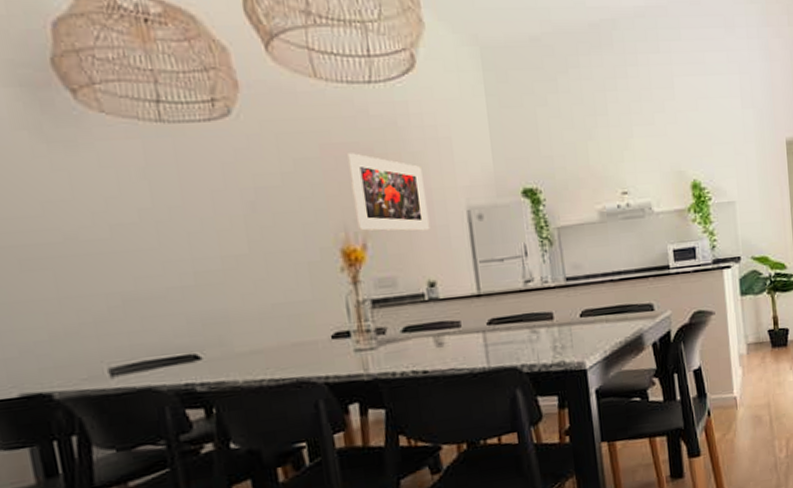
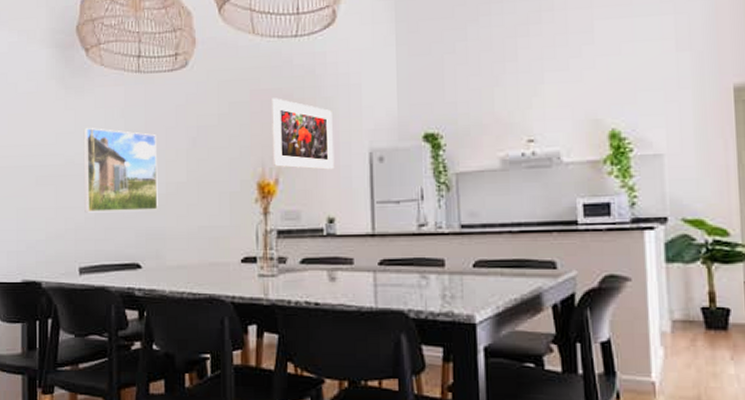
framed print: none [85,192,214,301] -> present [83,127,158,213]

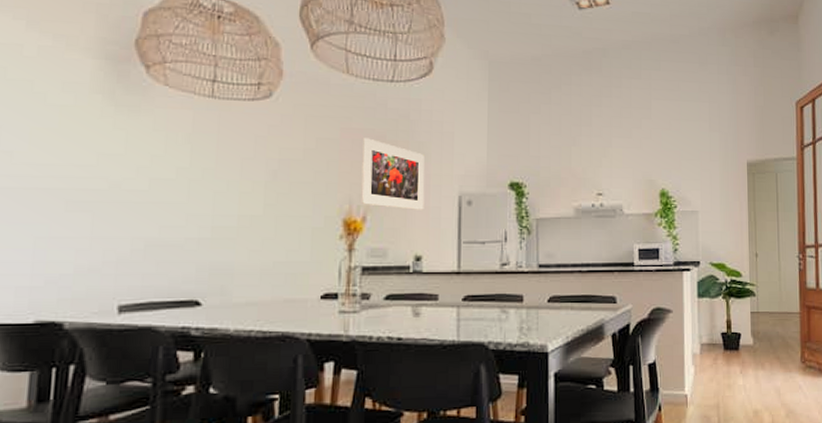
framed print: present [83,127,158,213] -> none [131,150,230,245]

